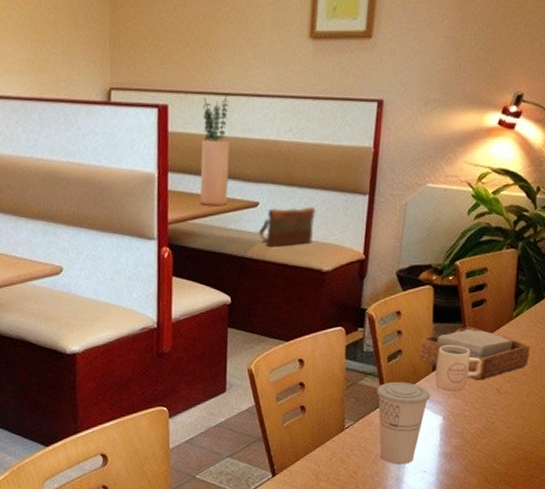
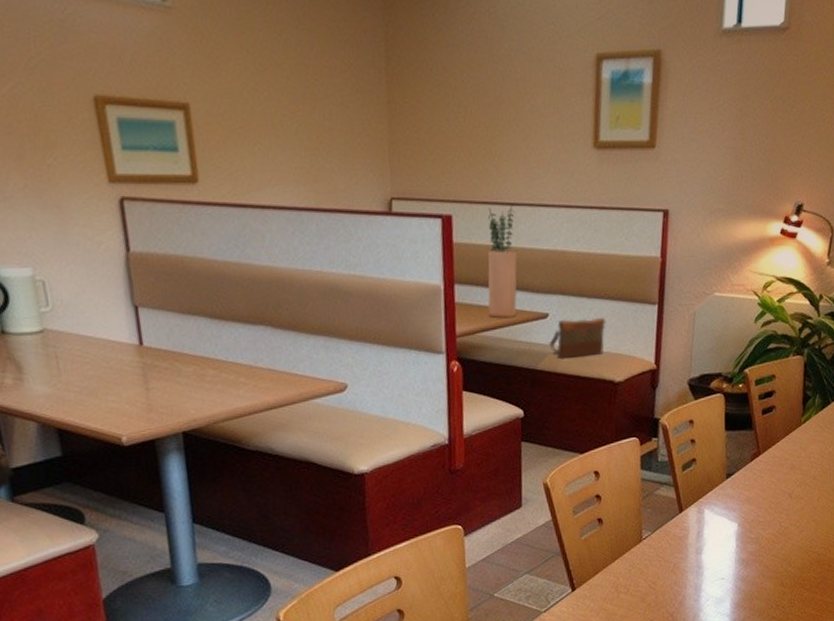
cup: present [377,382,431,465] -> none [673,490,726,573]
napkin holder: present [419,326,530,381] -> none [713,433,819,487]
mug: present [435,345,482,392] -> none [729,452,774,498]

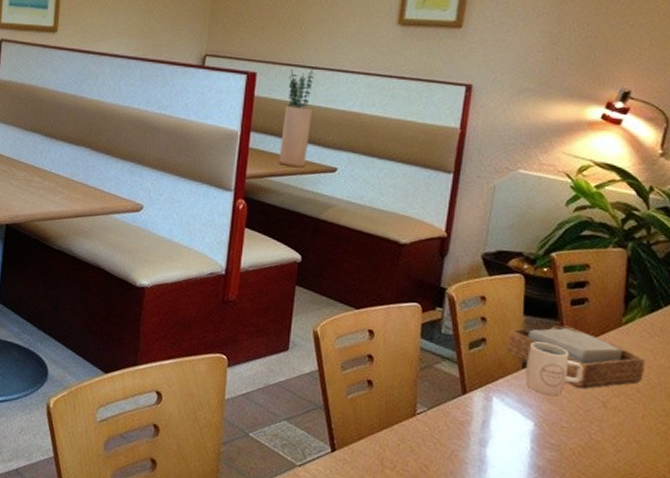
shoulder bag: present [549,317,606,359] -> none [334,175,396,215]
napkin holder: none [713,433,819,487] -> present [506,325,645,390]
mug: none [729,452,774,498] -> present [525,341,584,397]

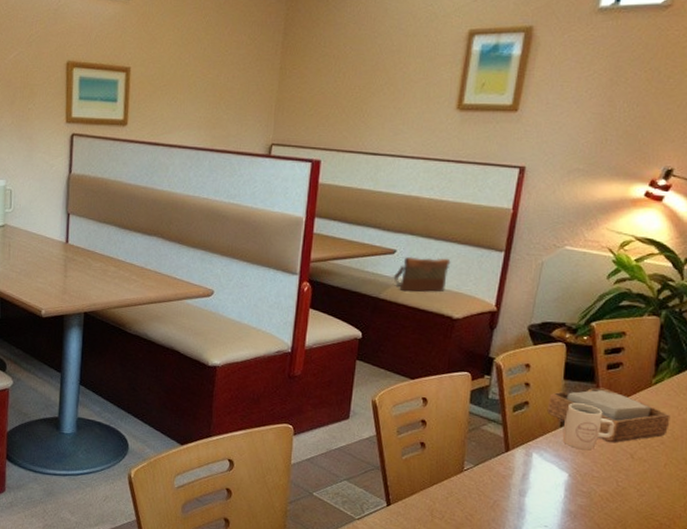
vase: present [278,69,315,168] -> none [341,155,377,251]
shoulder bag: none [334,175,396,215] -> present [393,256,451,292]

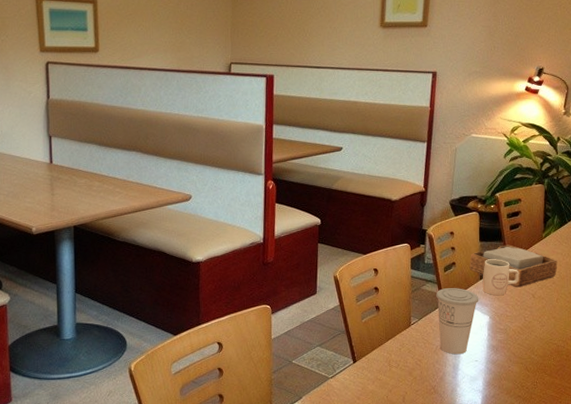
shoulder bag: present [393,256,451,292] -> none [342,151,386,182]
cup: none [498,432,557,516] -> present [436,288,479,355]

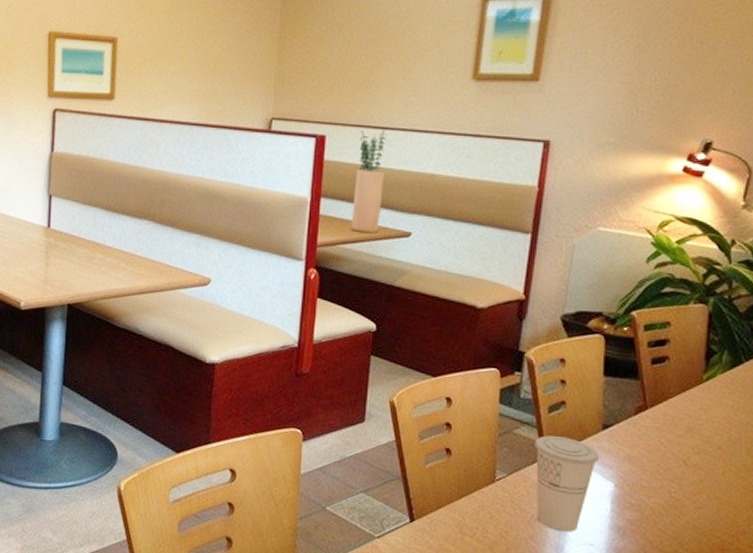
vase: none [297,69,321,150] -> present [350,130,387,234]
napkin holder: present [469,245,558,288] -> none [586,384,726,448]
mug: present [482,259,520,296] -> none [605,402,664,457]

